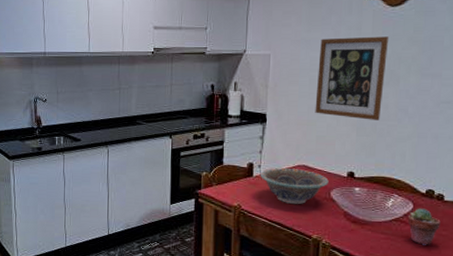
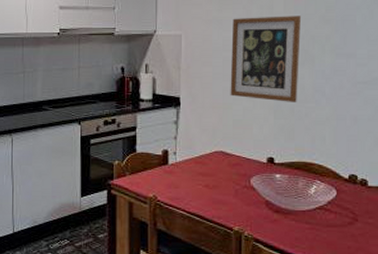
decorative bowl: present [260,168,329,205] -> none [175,155,248,194]
potted succulent: present [407,208,441,245] -> none [331,195,366,235]

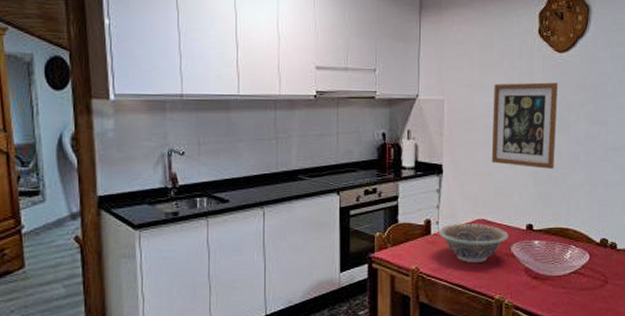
decorative bowl: none [175,155,248,194] -> present [438,224,508,264]

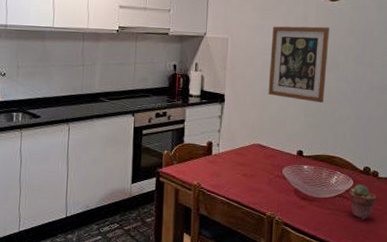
decorative bowl: present [438,224,508,264] -> none [218,147,281,183]
potted succulent: none [585,258,615,297] -> present [349,184,376,219]

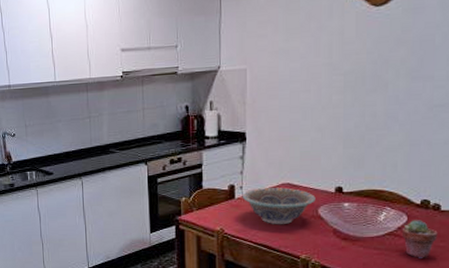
decorative bowl: none [218,147,281,183] -> present [242,187,316,225]
wall art: present [268,26,330,103] -> none [297,39,375,131]

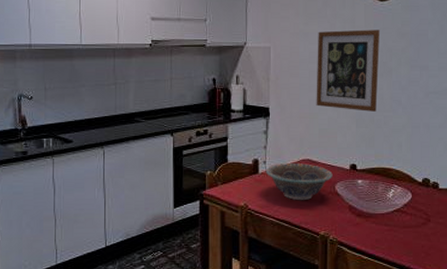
wall art: none [297,39,375,131] -> present [316,29,381,112]
potted succulent: present [401,220,438,258] -> none [407,197,437,234]

